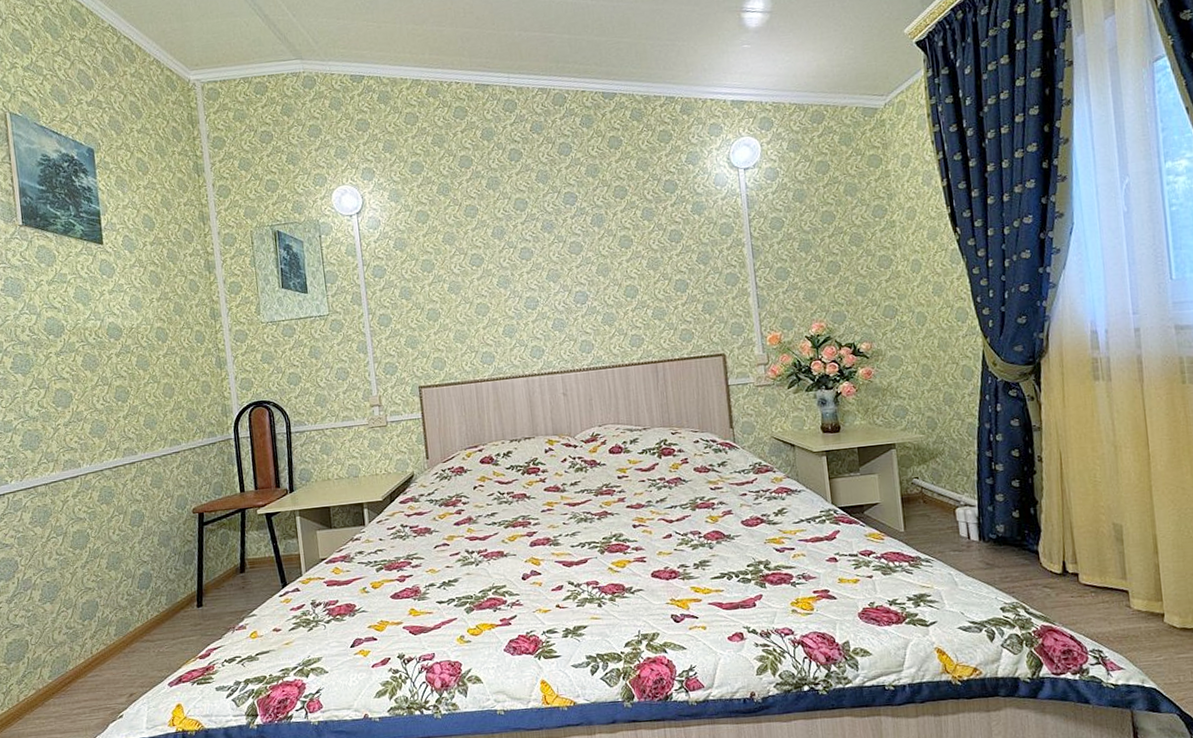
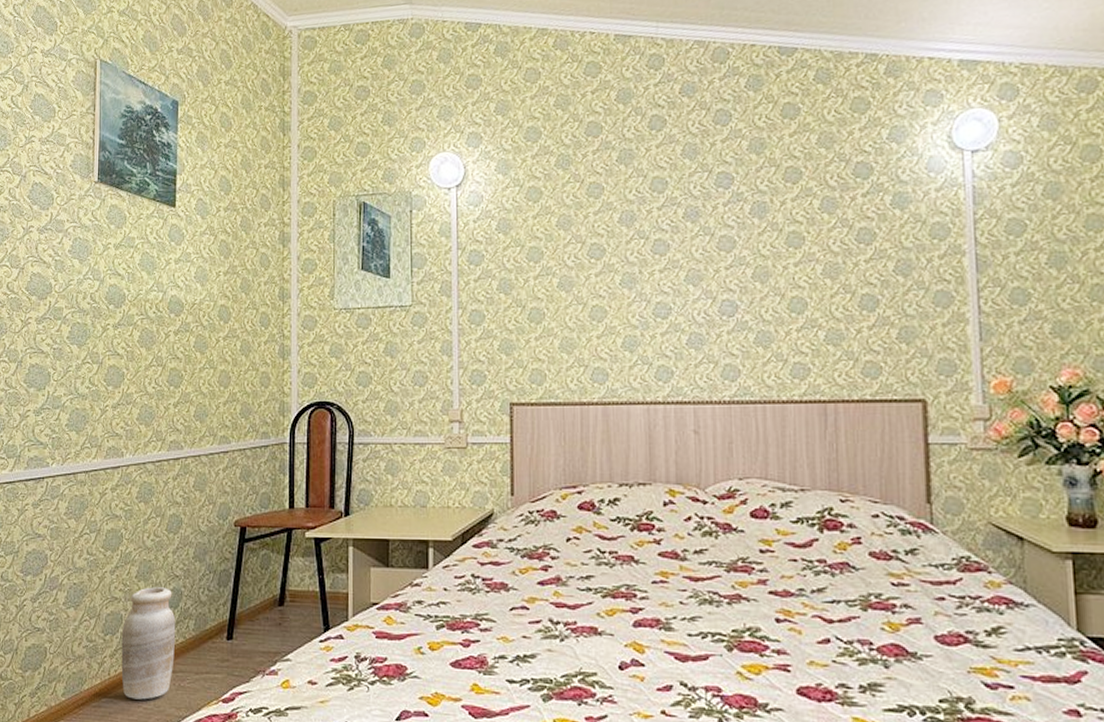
vase: none [98,573,152,670] -> present [121,587,176,700]

